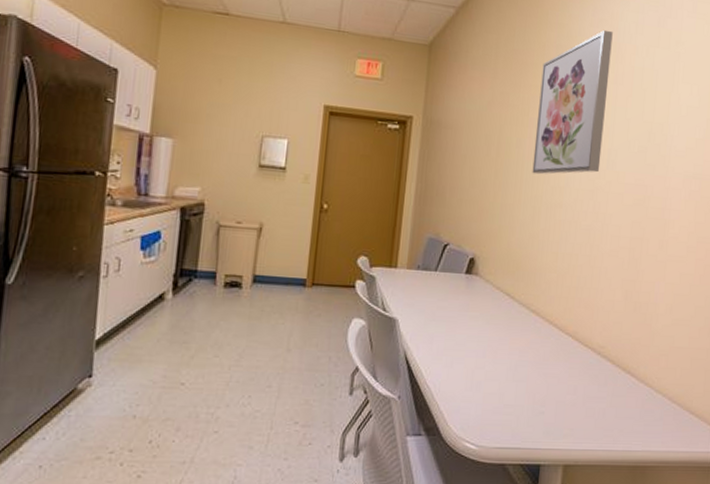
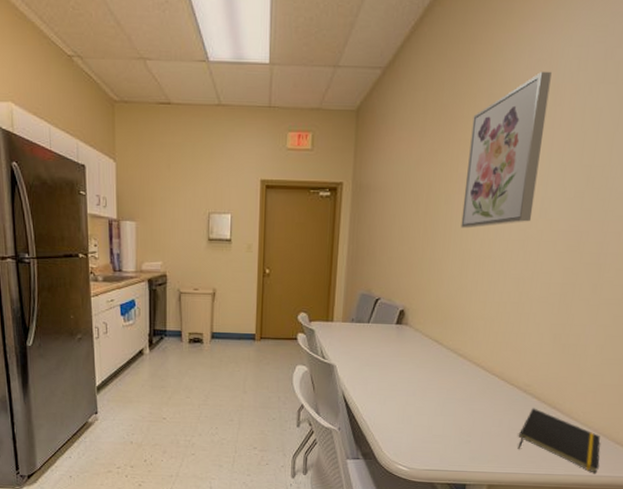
notepad: none [593,372,676,448] -> present [517,408,601,473]

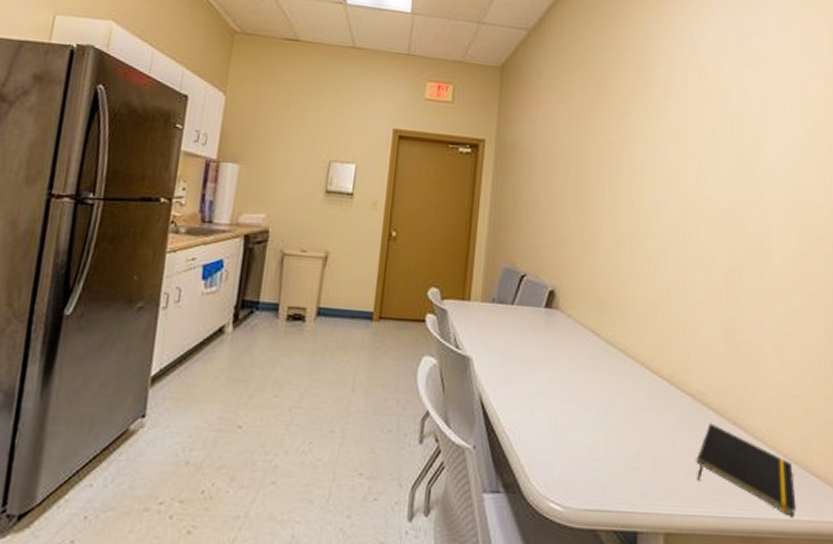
wall art: present [460,71,552,229] -> none [614,48,694,200]

